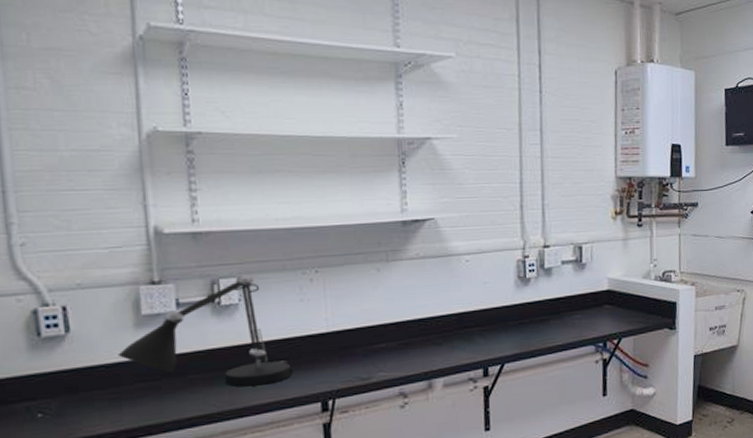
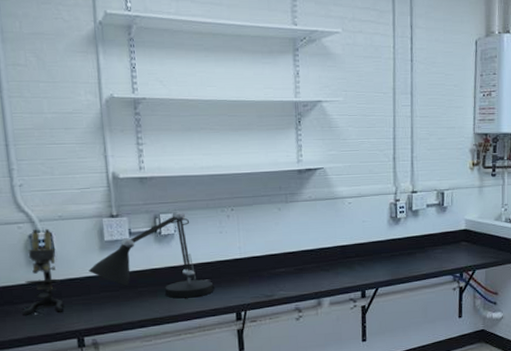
microscope: none [18,301,82,418] -> present [21,229,64,316]

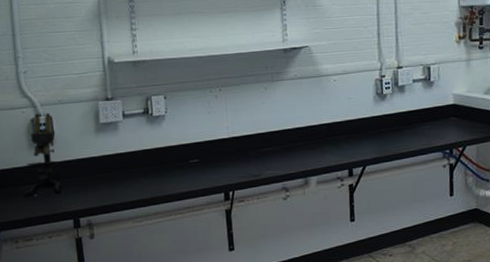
desk lamp: present [88,212,215,299] -> none [85,93,204,179]

